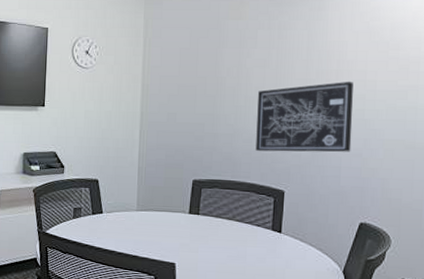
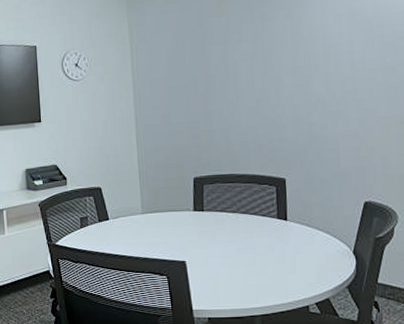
wall art: present [255,81,353,152] -> none [248,63,347,142]

